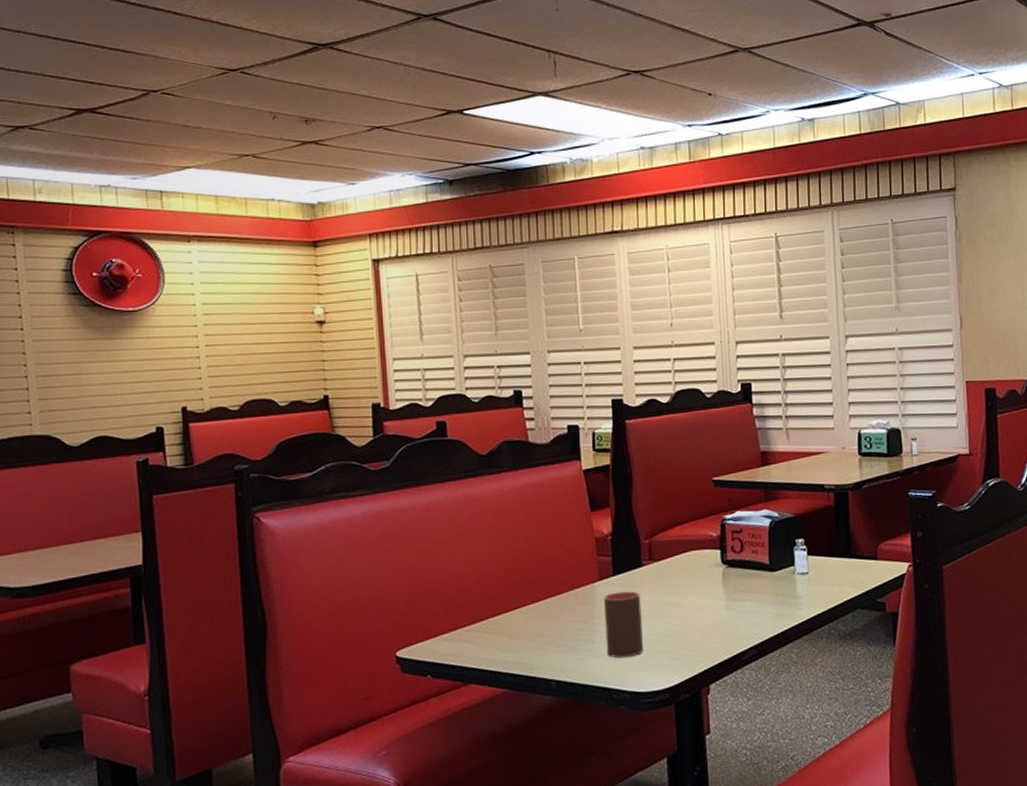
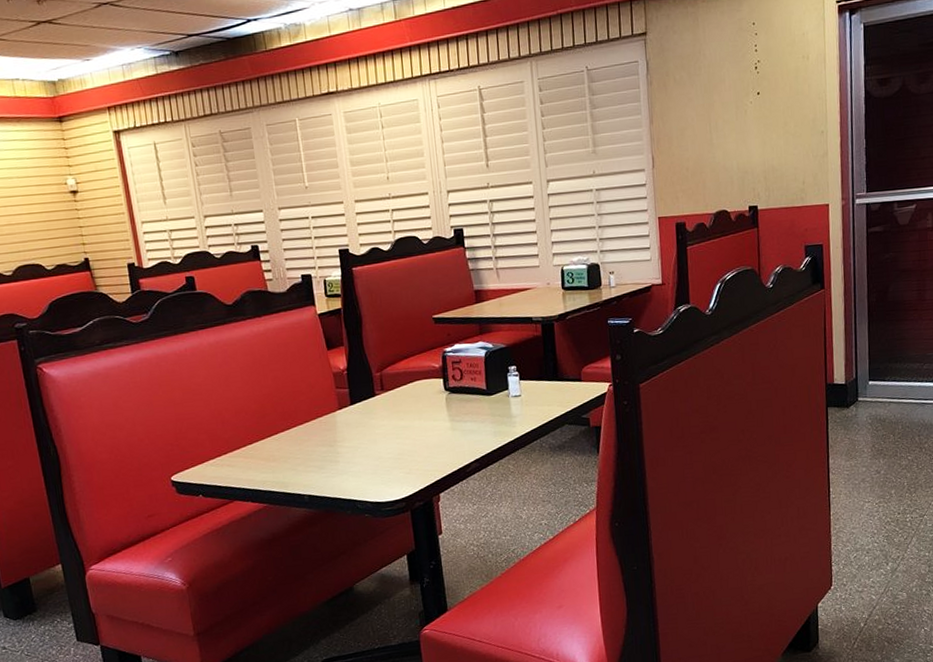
cup: present [604,591,643,658] -> none [344,417,381,475]

